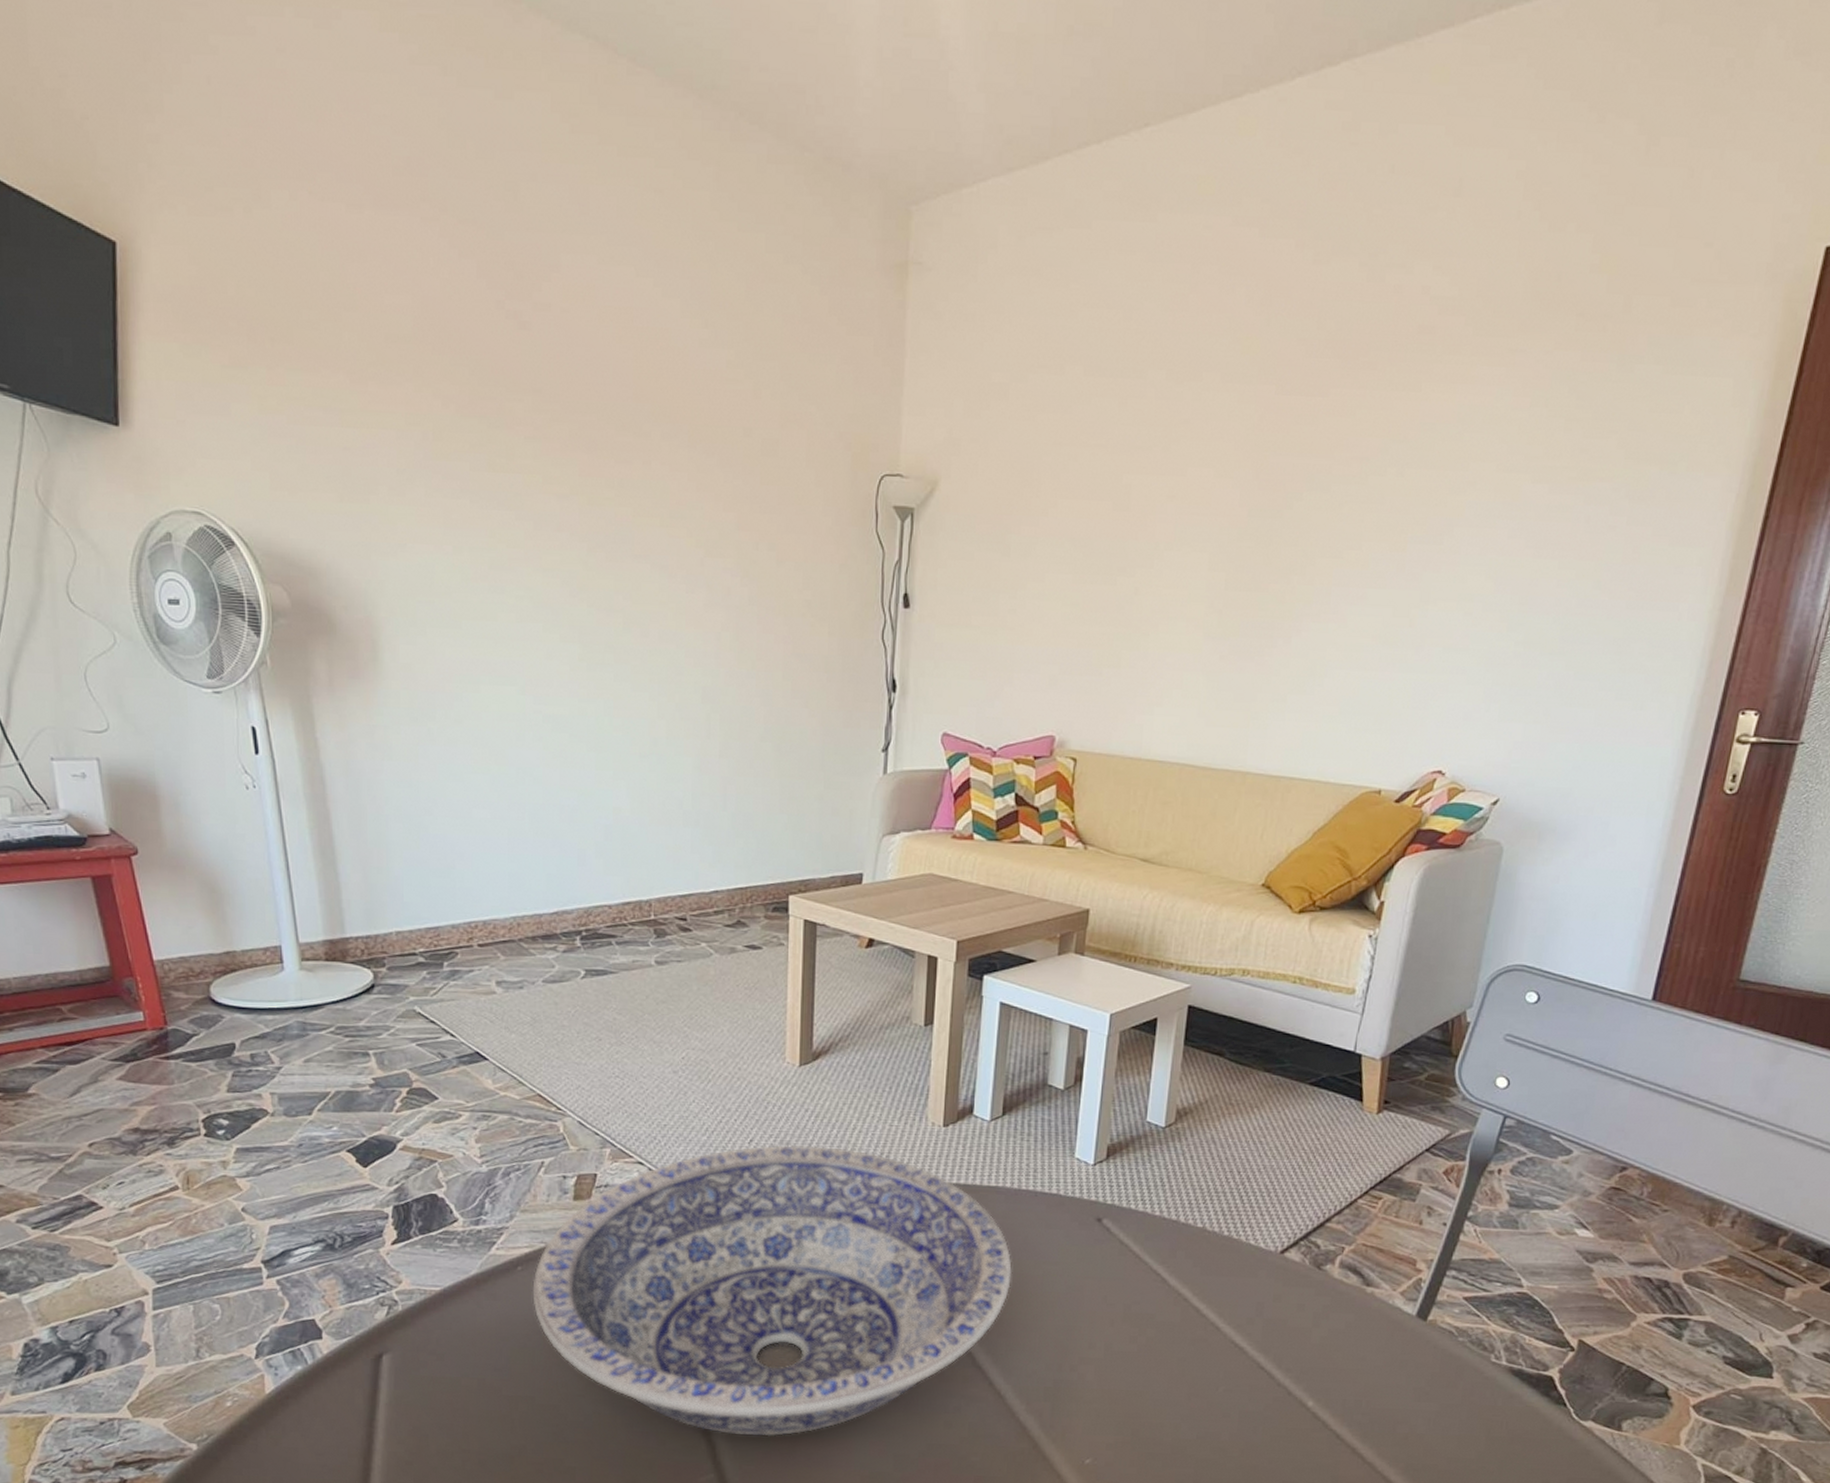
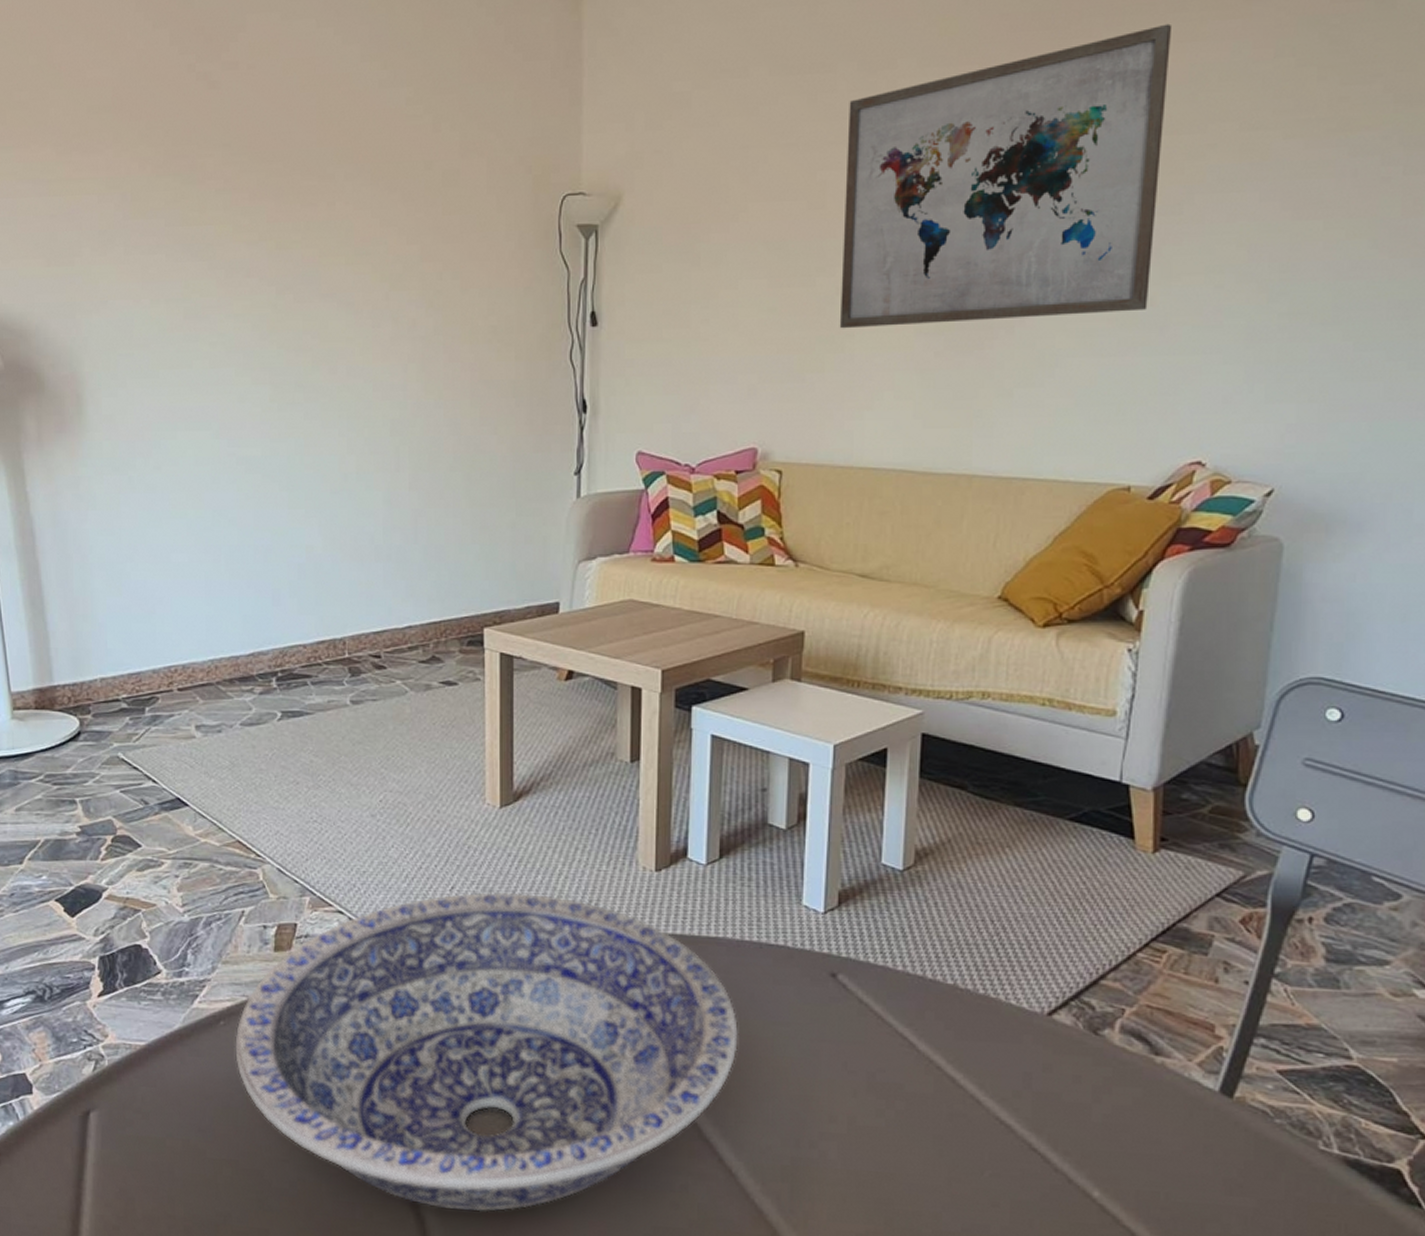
wall art: none [1136,364,1447,631] -> present [839,23,1173,329]

